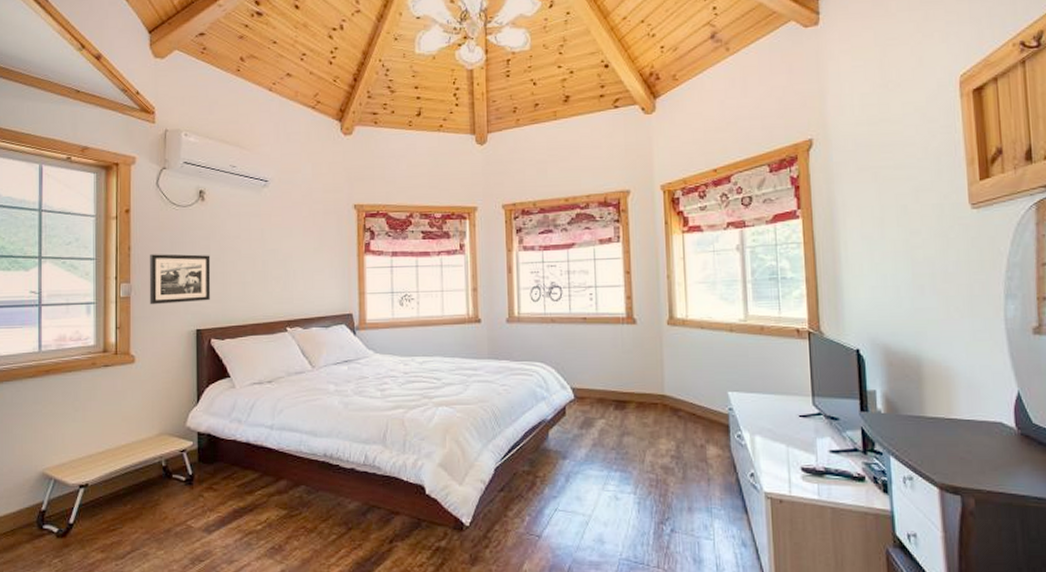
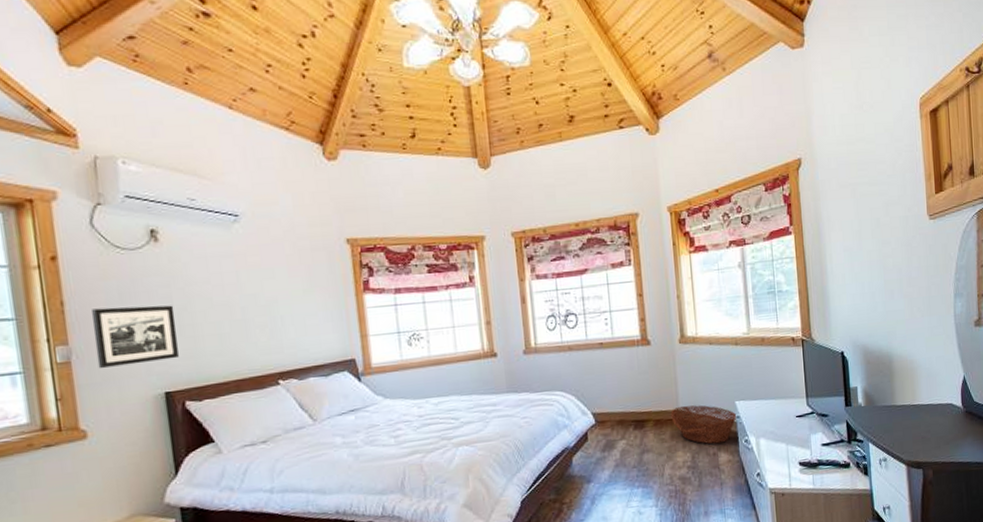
basket: none [655,390,731,435] -> present [671,405,738,444]

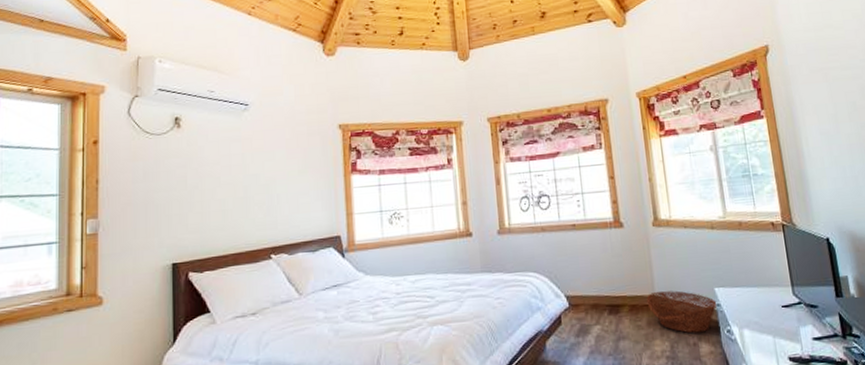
picture frame: present [92,305,179,368] -> none [119,184,188,240]

